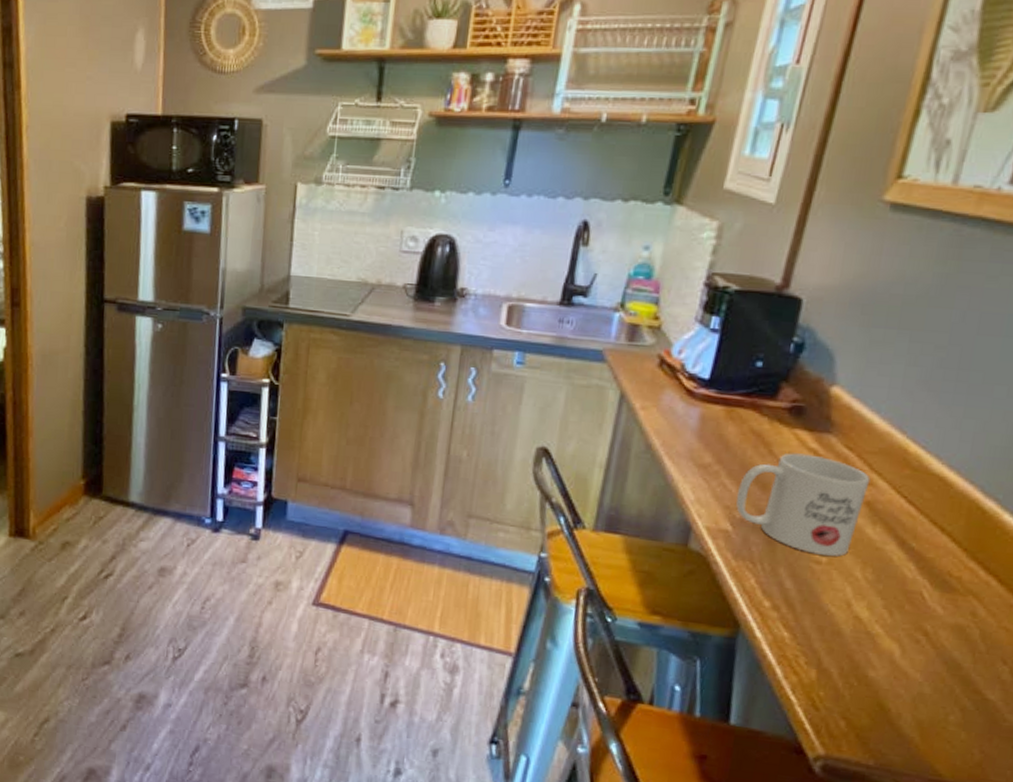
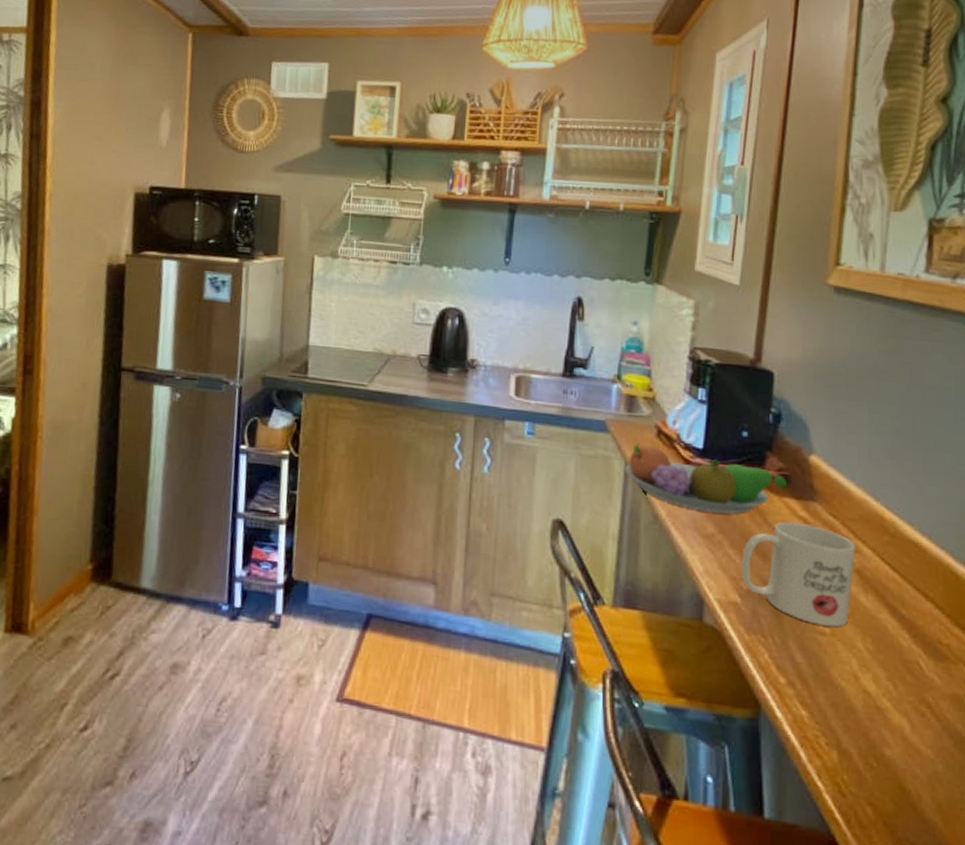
fruit bowl: none [619,373,802,445] -> present [625,443,788,514]

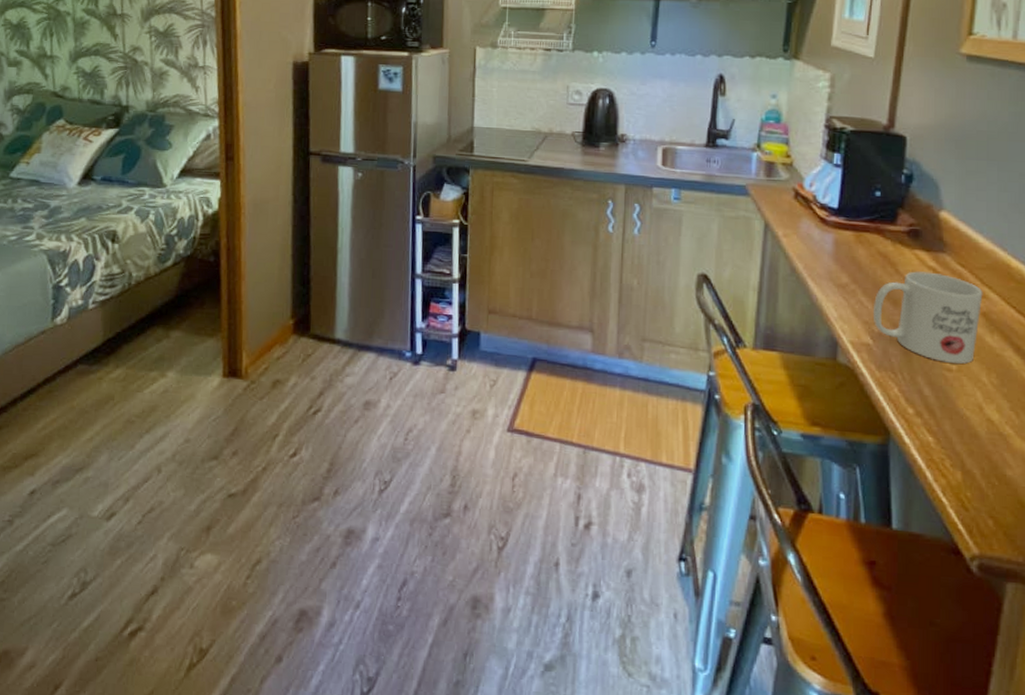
fruit bowl: present [625,443,788,514] -> none [764,205,918,266]

